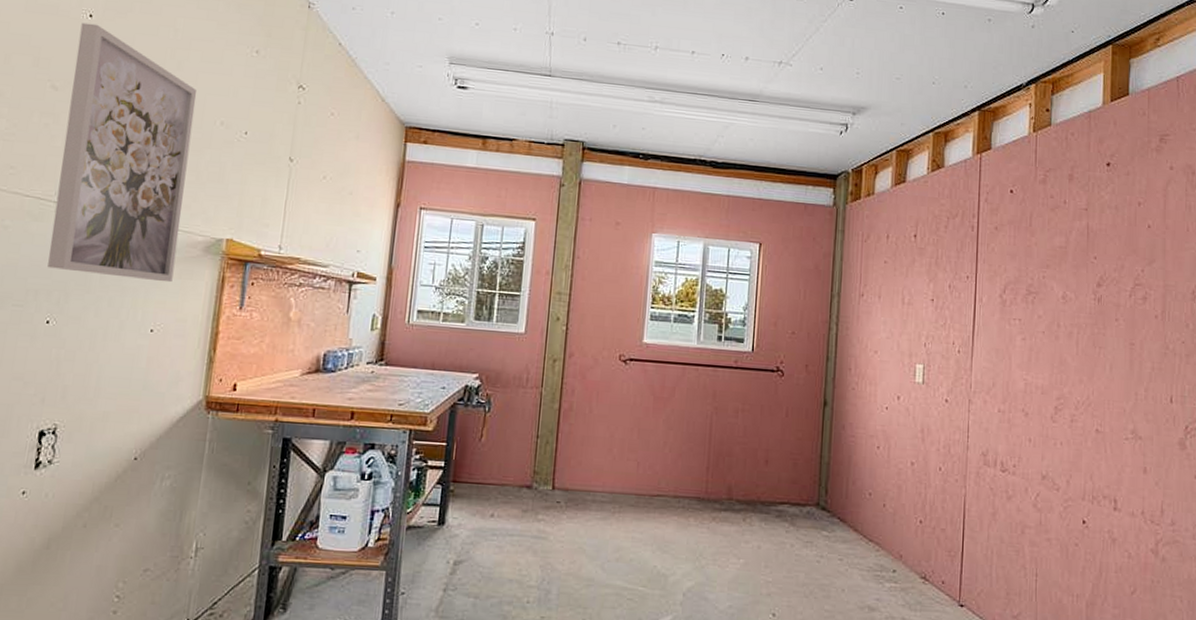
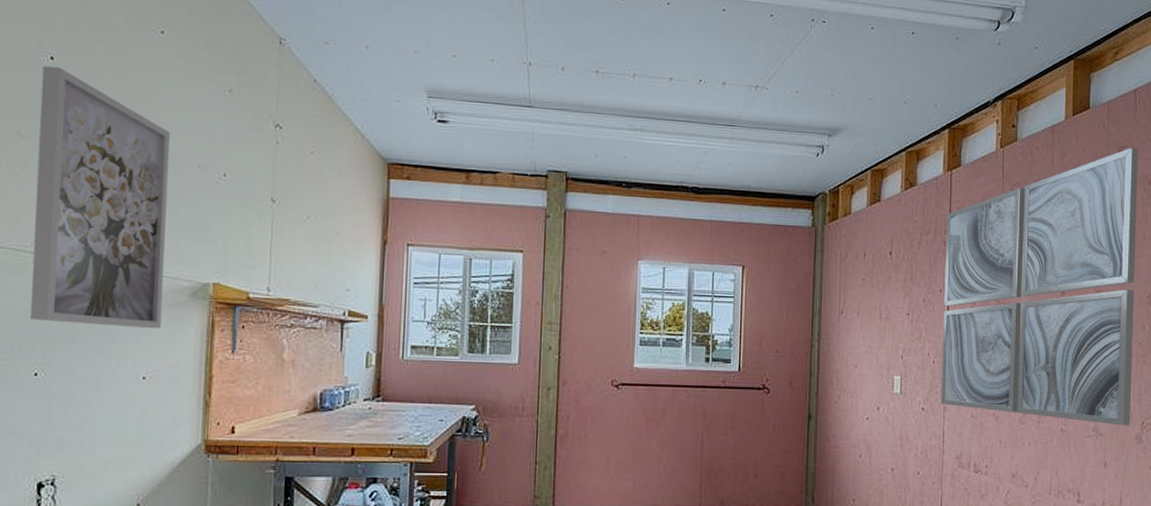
wall art: none [966,136,1181,430] -> present [941,147,1138,426]

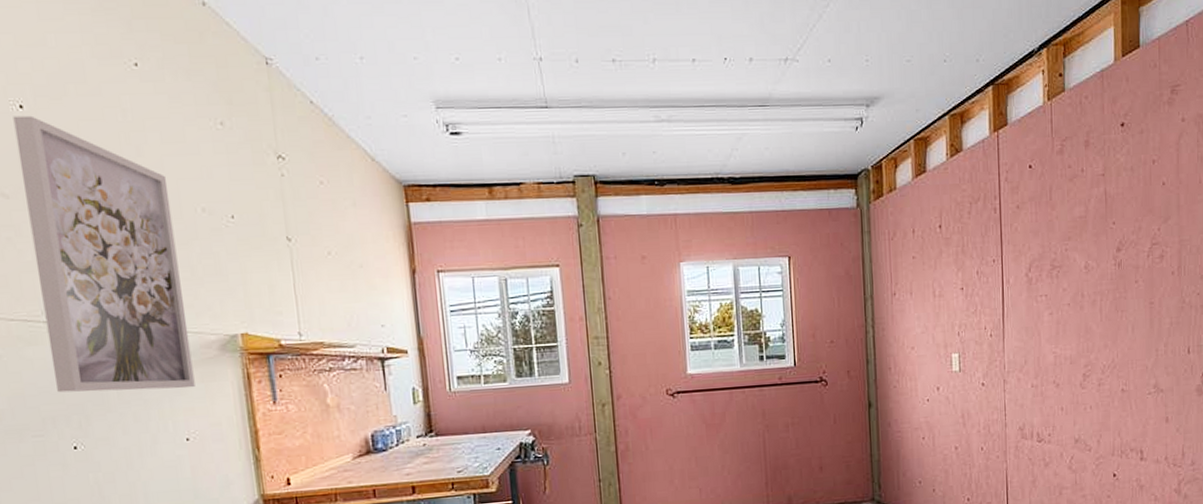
wall art: present [941,147,1138,426] -> none [996,85,1192,380]

